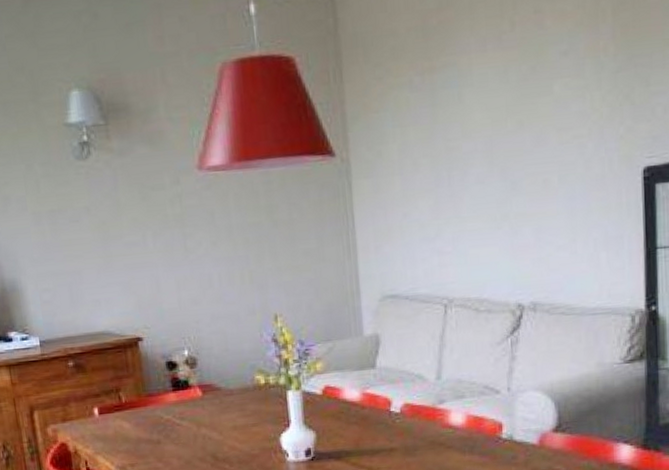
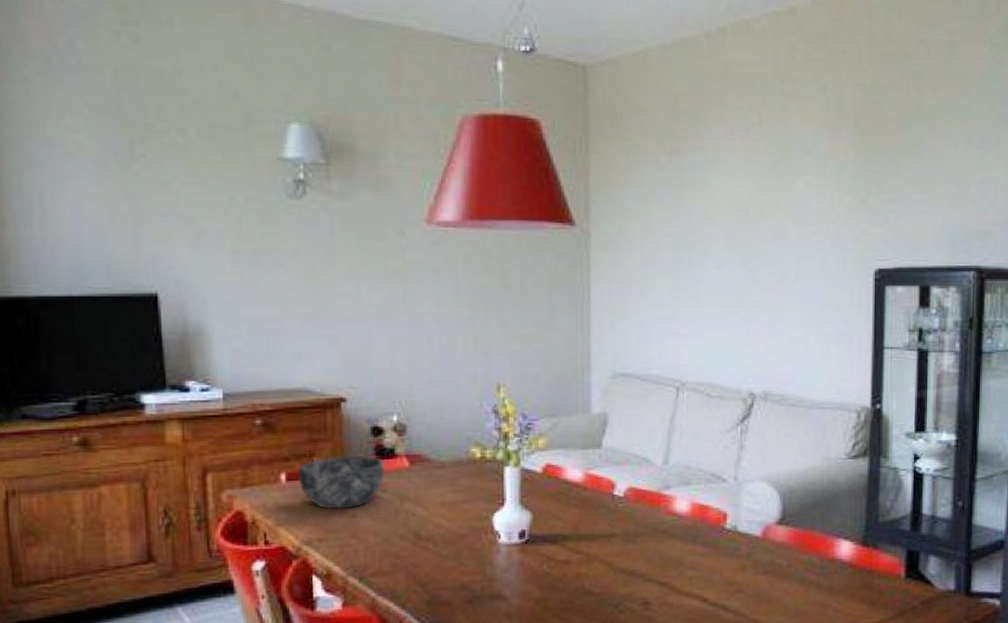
bowl: none [107,388,182,438] -> present [298,456,385,510]

